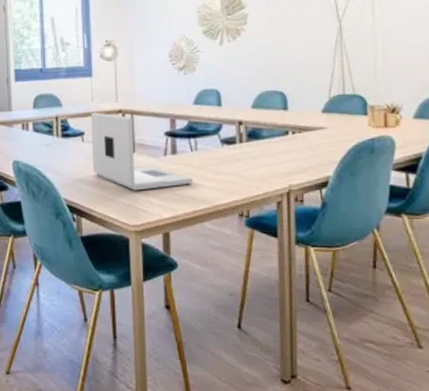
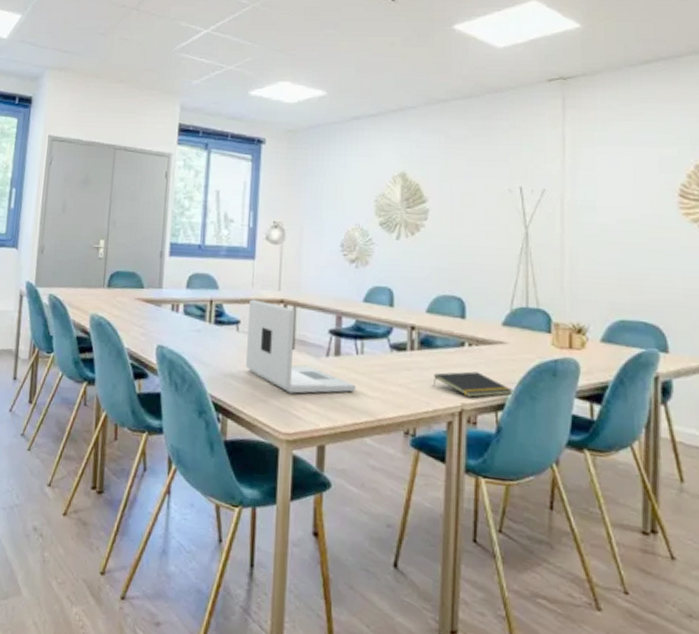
notepad: none [261,156,335,179] -> present [432,371,513,398]

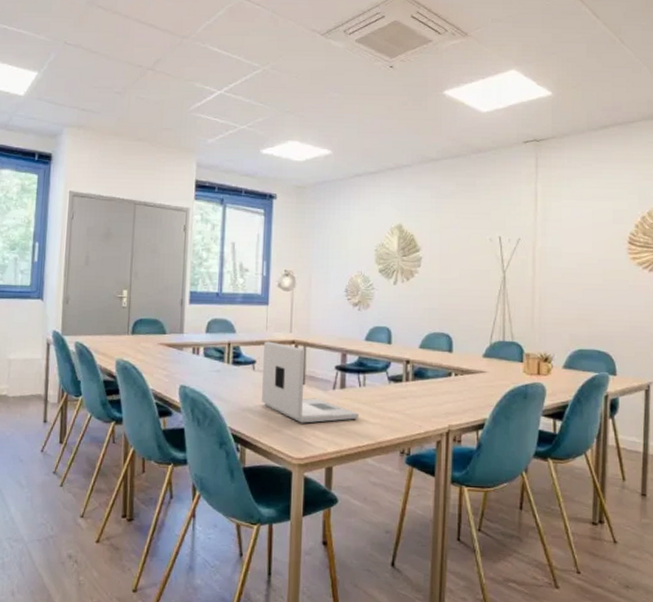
notepad: present [432,371,513,398] -> none [424,397,491,420]

